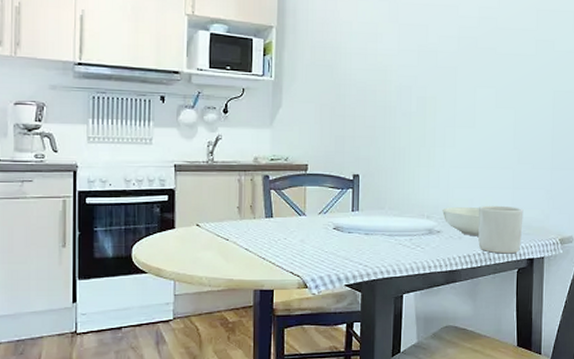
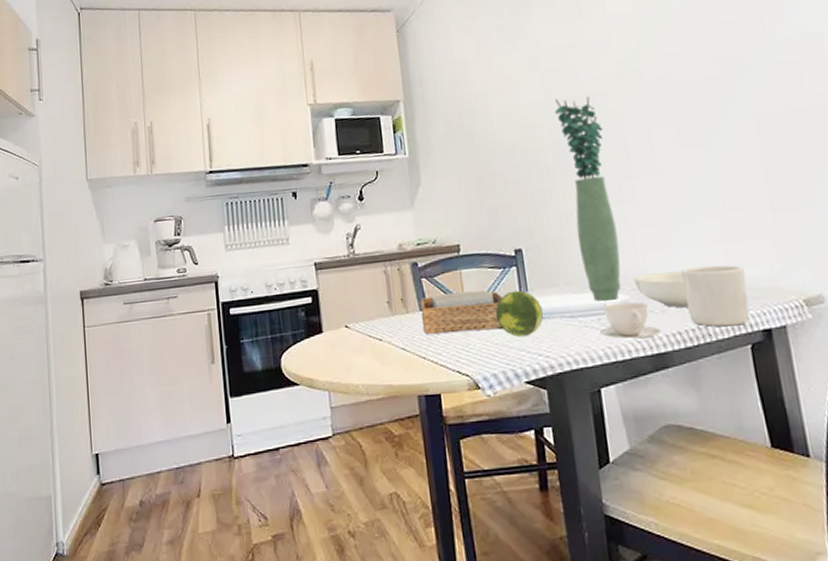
napkin holder: none [266,205,337,240] -> present [420,290,503,335]
fruit: none [329,209,369,247] -> present [495,290,544,337]
vase: none [404,49,439,226] -> present [554,97,622,303]
teacup: none [409,227,456,258] -> present [599,302,662,340]

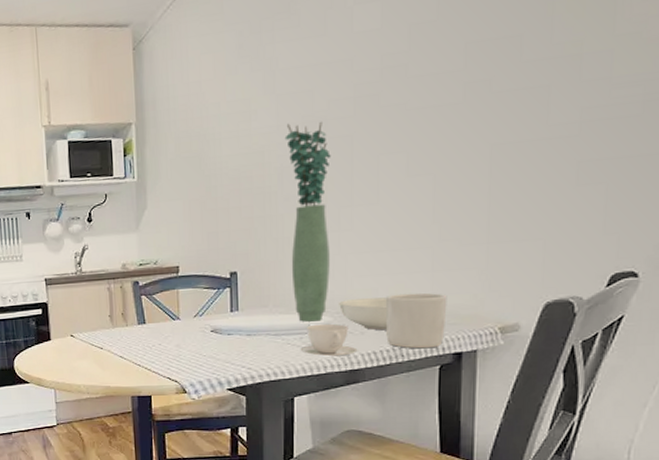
napkin holder: present [420,290,503,335] -> none [138,308,214,346]
fruit: present [495,290,544,337] -> none [206,309,251,350]

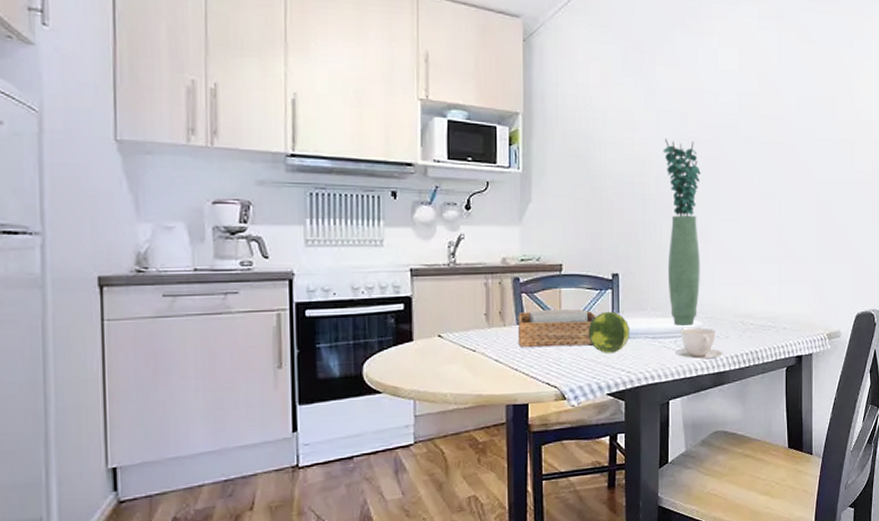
napkin holder: none [138,308,214,346] -> present [517,308,596,348]
fruit: none [206,309,251,350] -> present [588,311,630,353]
bowl: present [339,297,388,331] -> none [708,305,747,335]
mug: present [385,292,447,349] -> none [744,301,790,352]

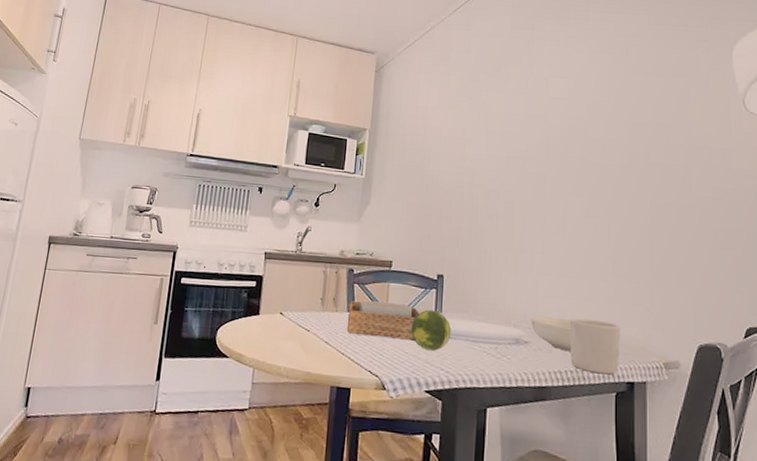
vase: present [663,138,701,327] -> none [491,155,528,335]
teacup: present [674,327,723,360] -> none [494,336,546,372]
bowl: none [708,305,747,335] -> present [531,316,572,351]
mug: none [744,301,790,352] -> present [569,318,621,375]

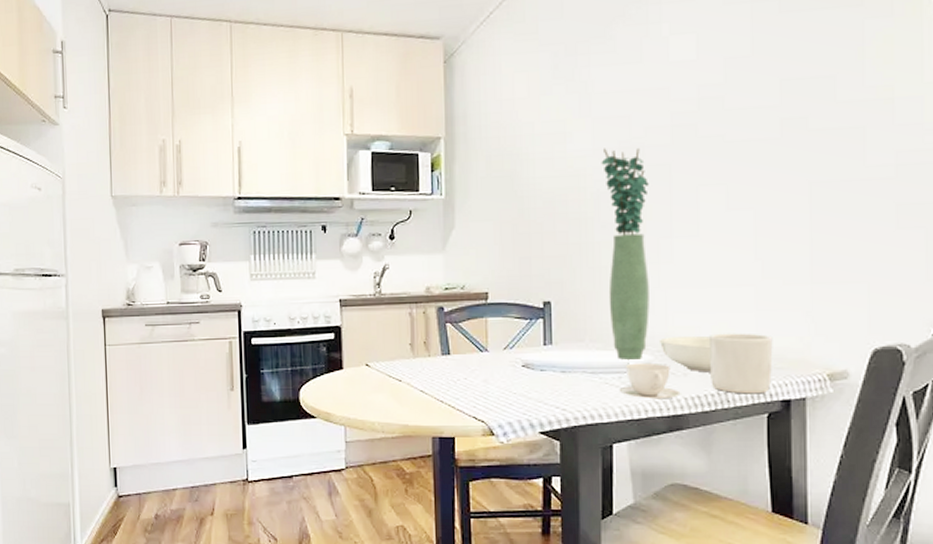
napkin holder: present [346,300,420,341] -> none [442,339,526,380]
fruit: present [410,309,452,351] -> none [517,342,565,388]
vase: none [491,155,528,335] -> present [601,148,650,361]
teacup: none [494,336,546,372] -> present [619,362,681,399]

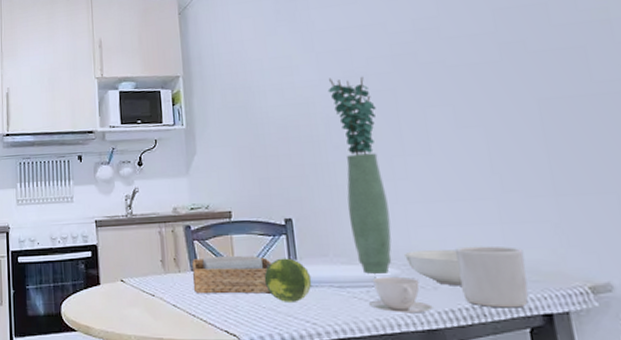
napkin holder: none [442,339,526,380] -> present [191,255,272,294]
fruit: none [517,342,565,388] -> present [264,258,312,302]

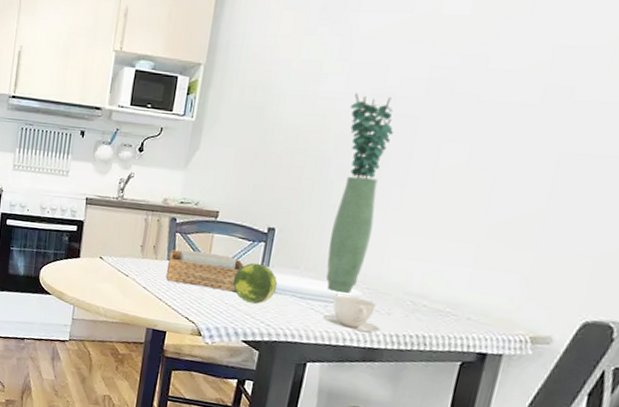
bowl: present [405,250,463,286] -> none [371,277,421,316]
mug: present [454,246,529,308] -> none [412,281,484,344]

